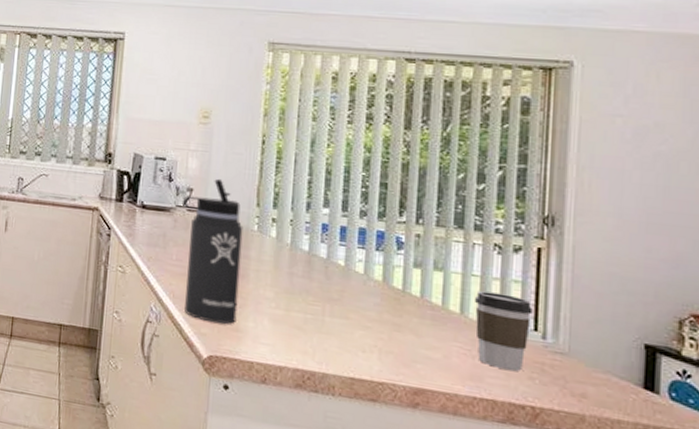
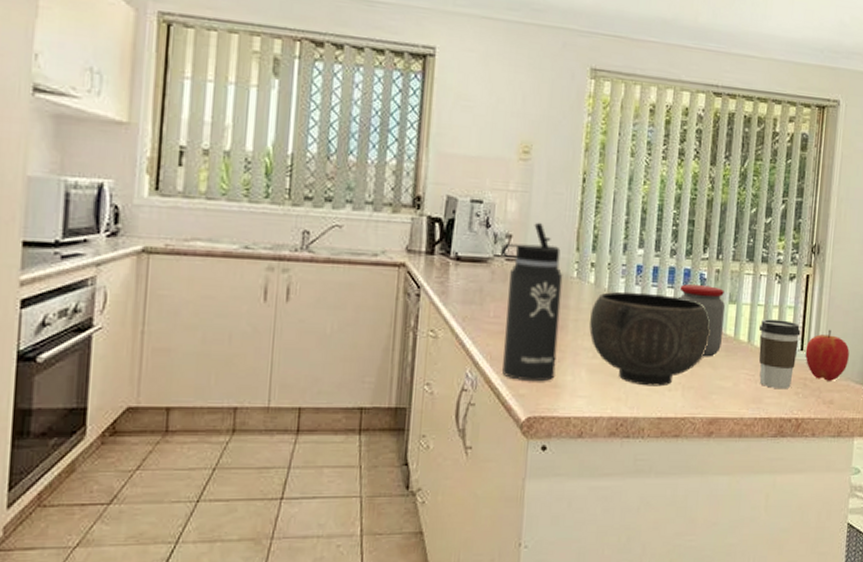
bowl: none [272,247,412,347] -> present [589,291,711,387]
jar: none [371,246,428,324] -> present [679,284,725,357]
apple: none [541,311,607,372] -> present [805,329,849,381]

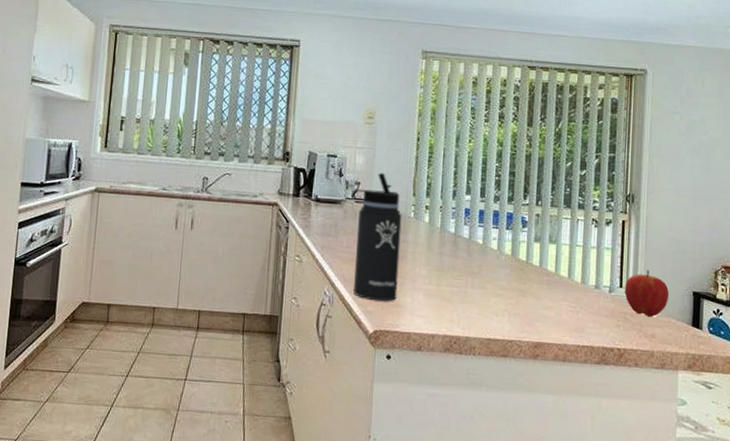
bowl: present [589,291,711,387] -> none [425,230,533,312]
jar: present [679,284,725,357] -> none [503,226,545,289]
coffee cup: present [759,319,801,390] -> none [579,258,619,322]

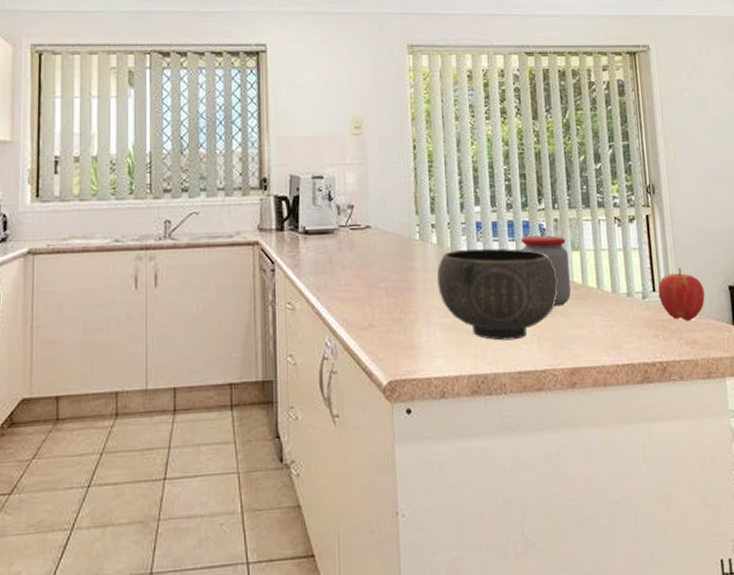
thermos bottle: present [350,172,402,302] -> none [344,190,411,346]
bowl: none [425,230,533,312] -> present [437,248,558,341]
jar: none [503,226,545,289] -> present [520,235,571,307]

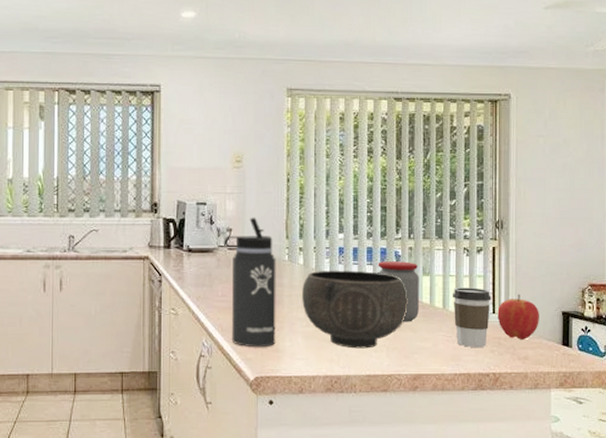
thermos bottle: none [344,190,411,346] -> present [223,217,276,348]
coffee cup: none [607,262,650,333] -> present [453,288,491,348]

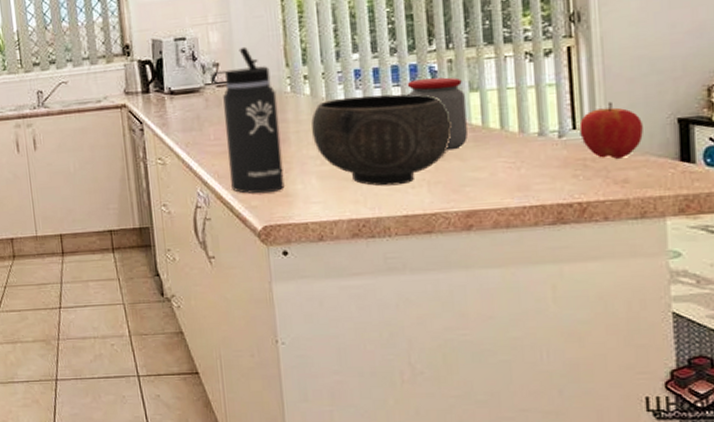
coffee cup: present [453,288,491,348] -> none [513,99,570,174]

